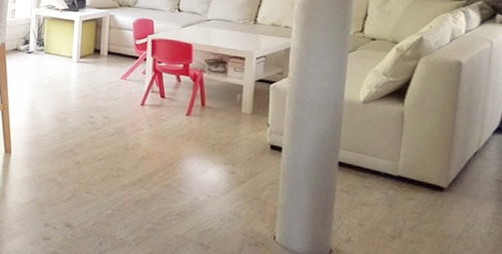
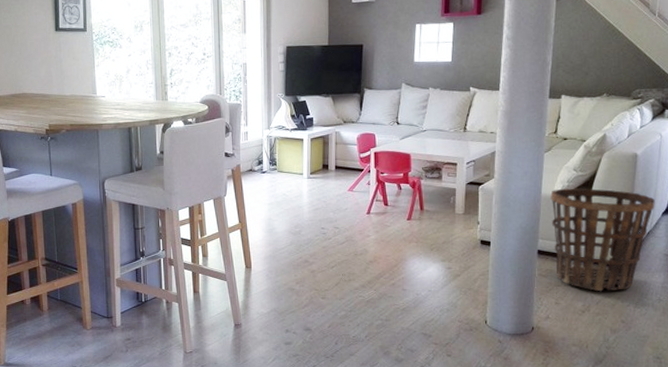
basket: none [355,94,484,217] -> present [550,188,655,292]

